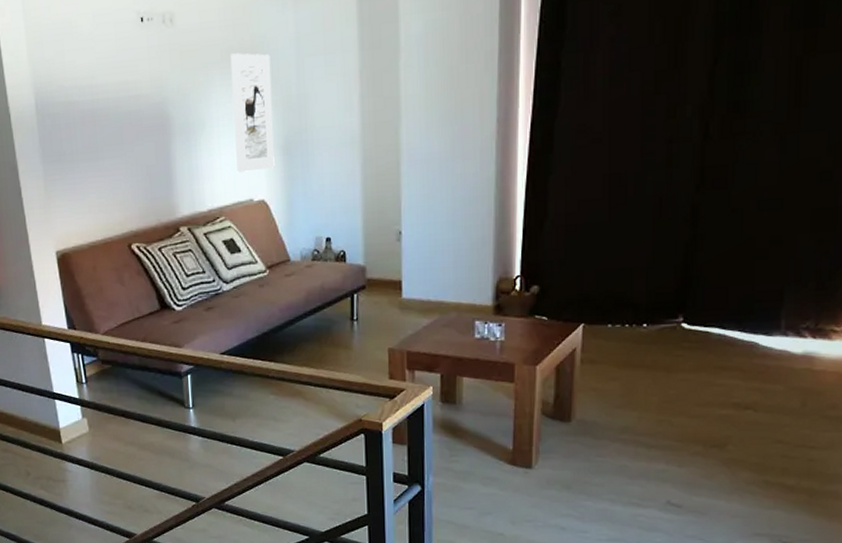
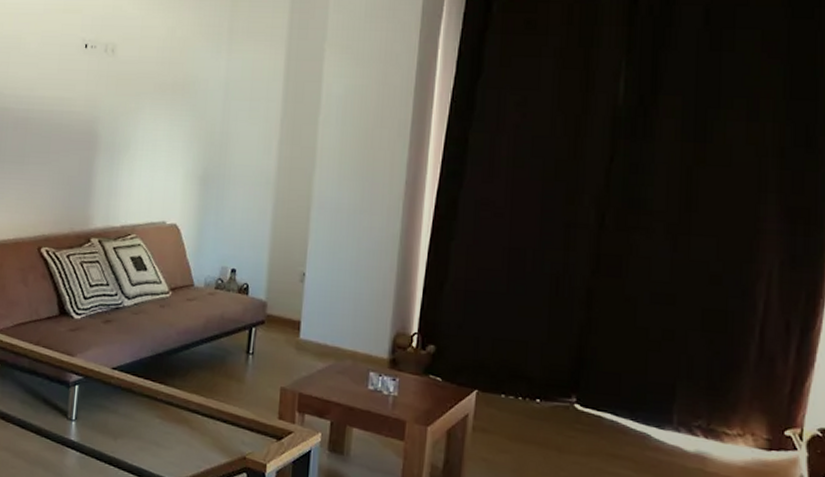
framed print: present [230,53,275,173] -> none [154,87,200,196]

